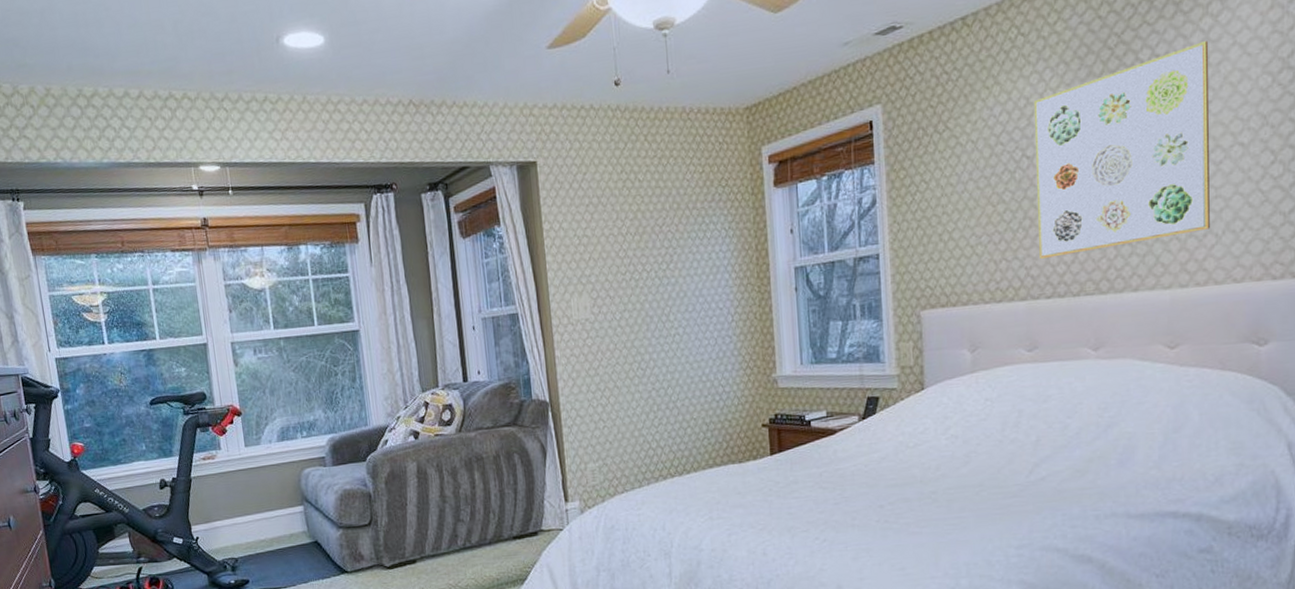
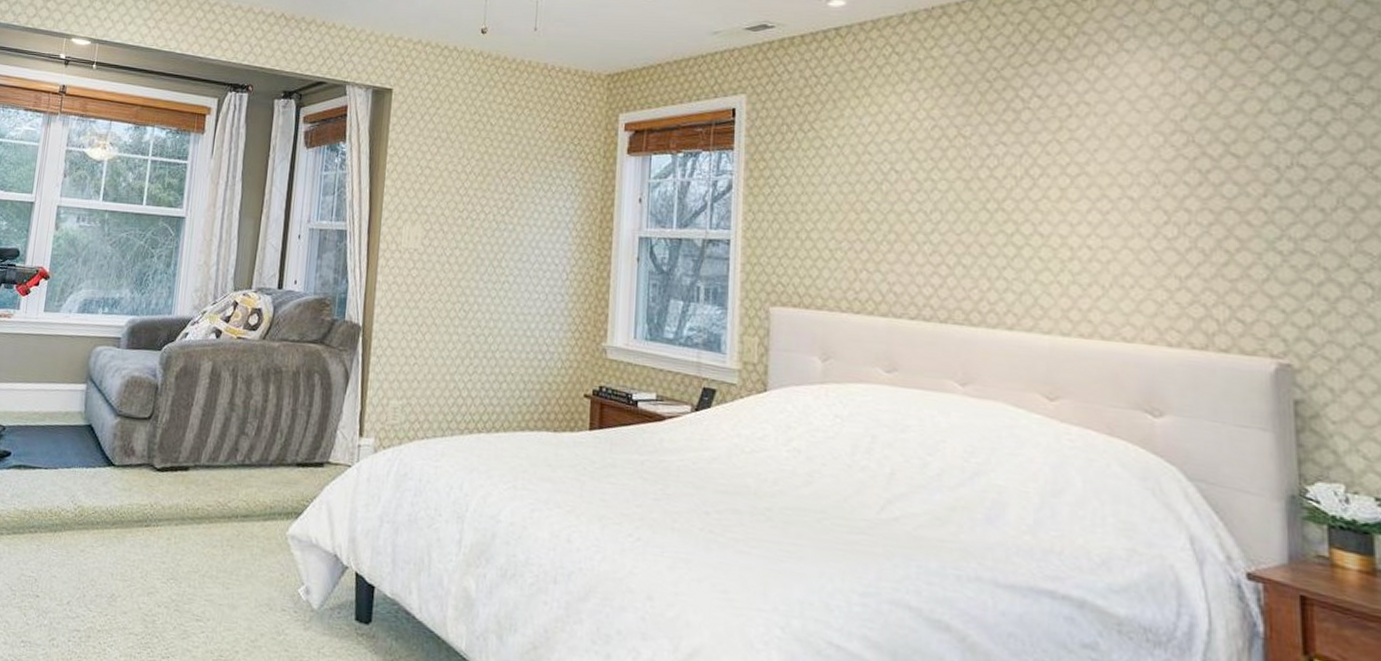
wall art: present [1033,41,1210,259] -> none [904,91,1096,280]

